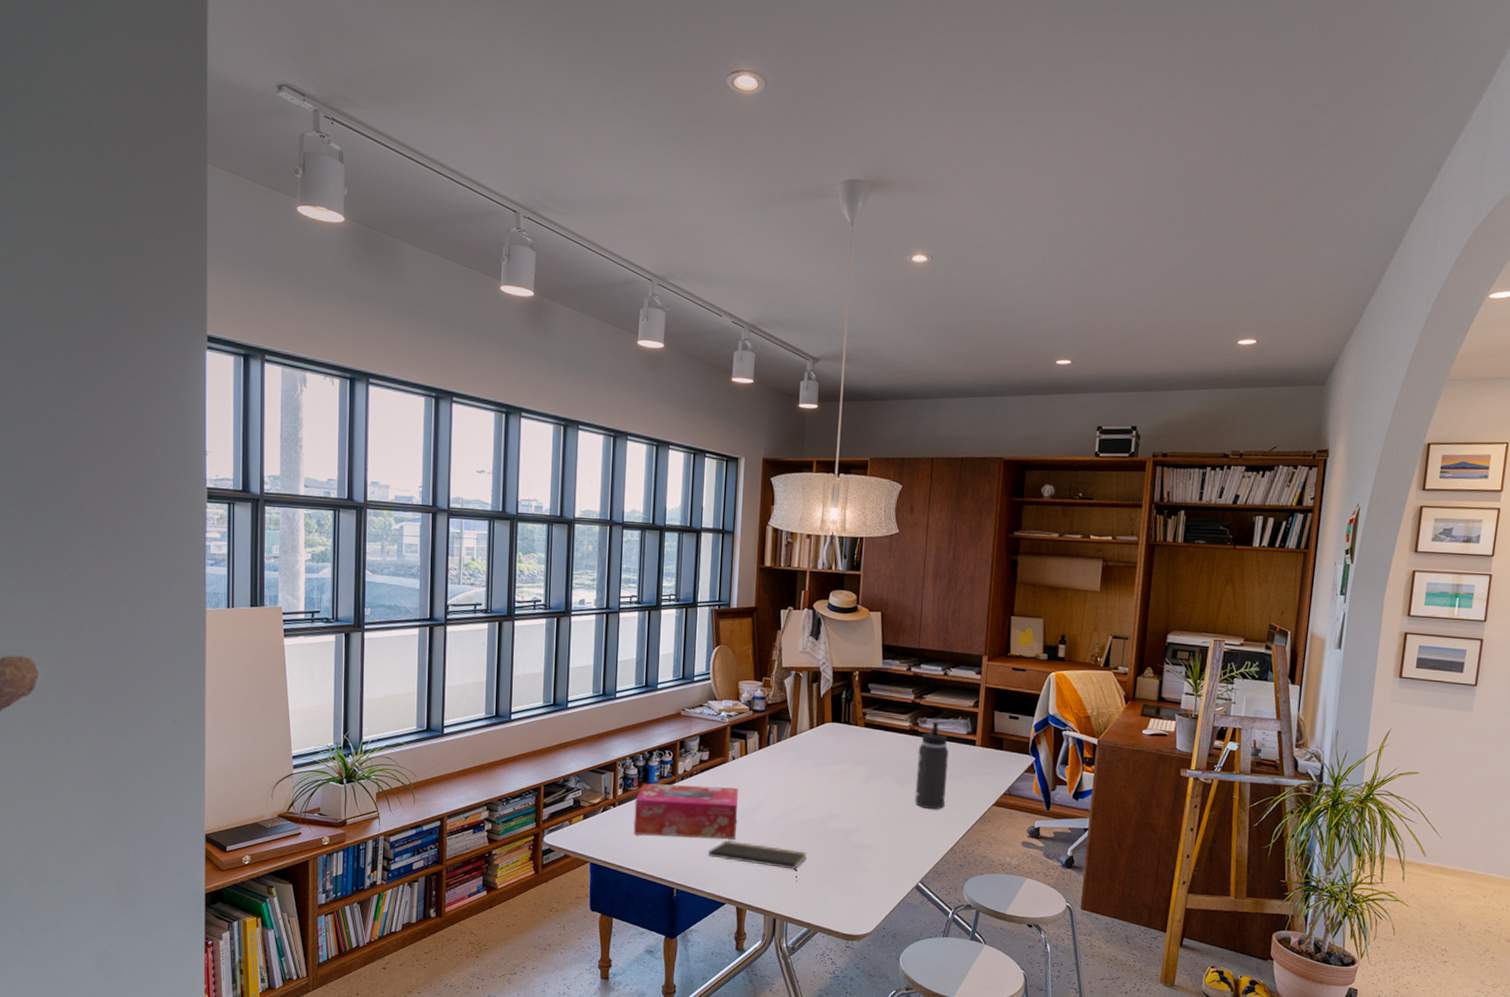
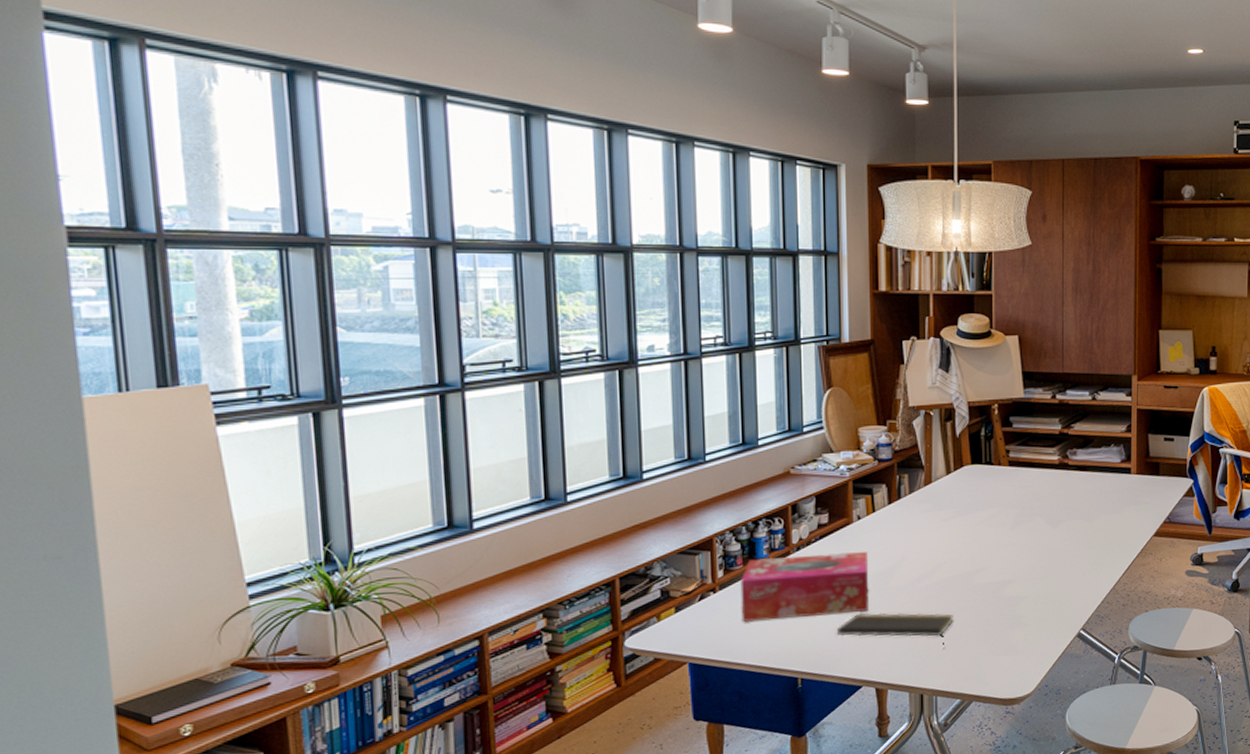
thermos bottle: present [914,721,949,809] -> none [1070,452,1104,548]

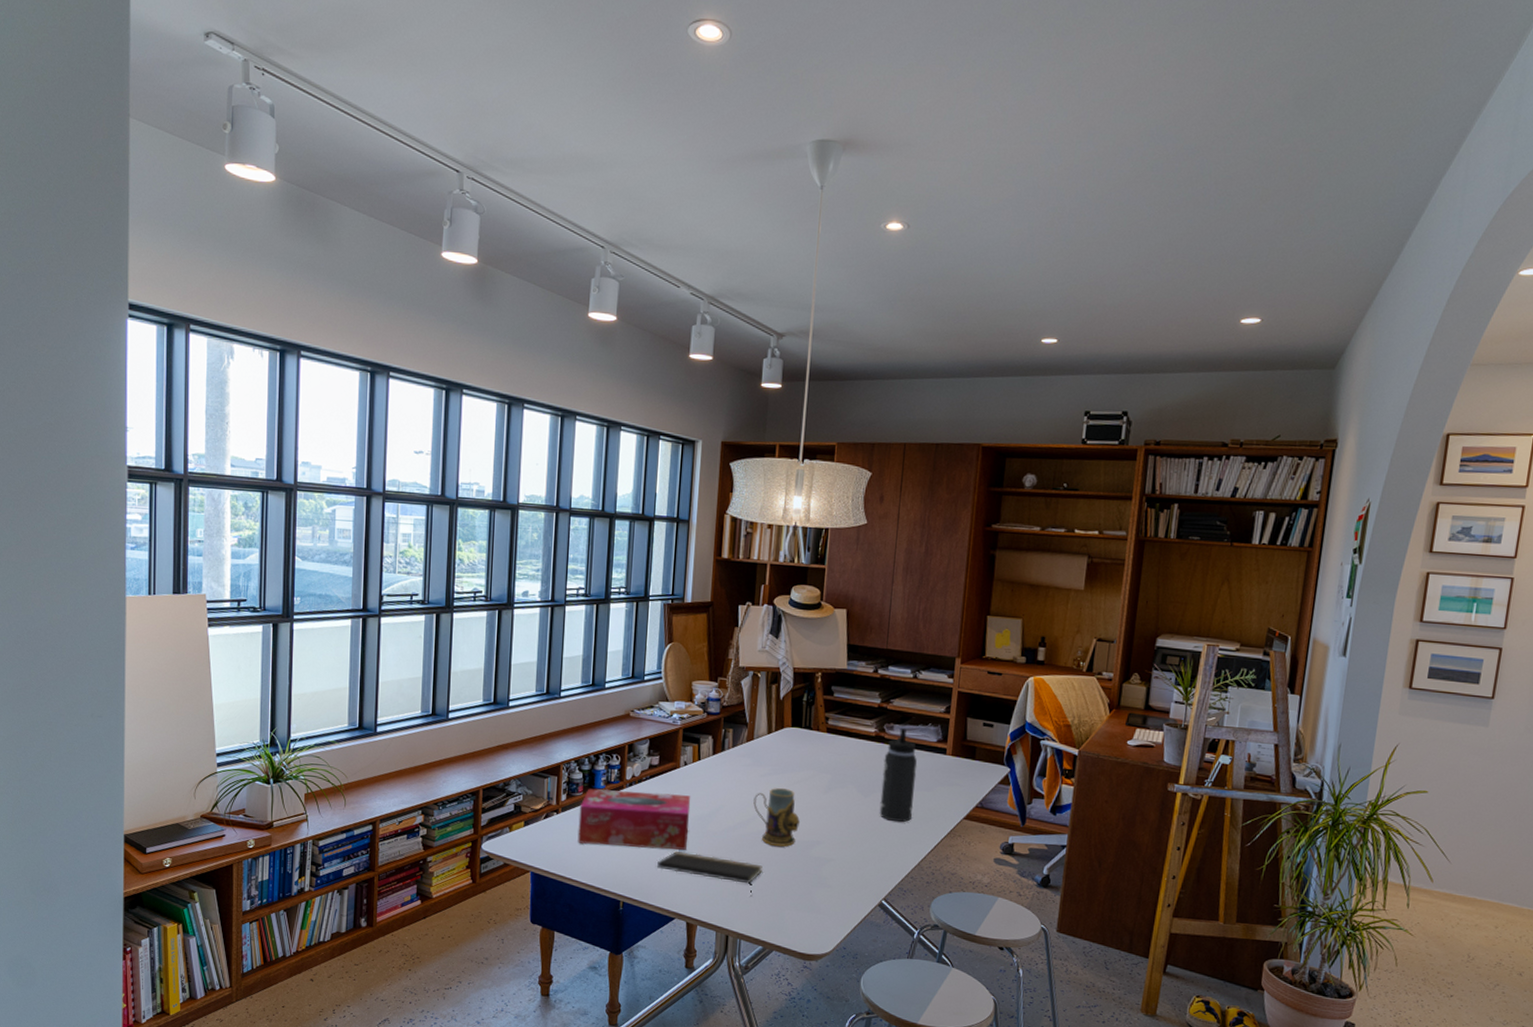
mug: none [937,530,990,593] -> present [753,788,801,847]
thermos bottle: none [1070,452,1104,548] -> present [879,727,918,822]

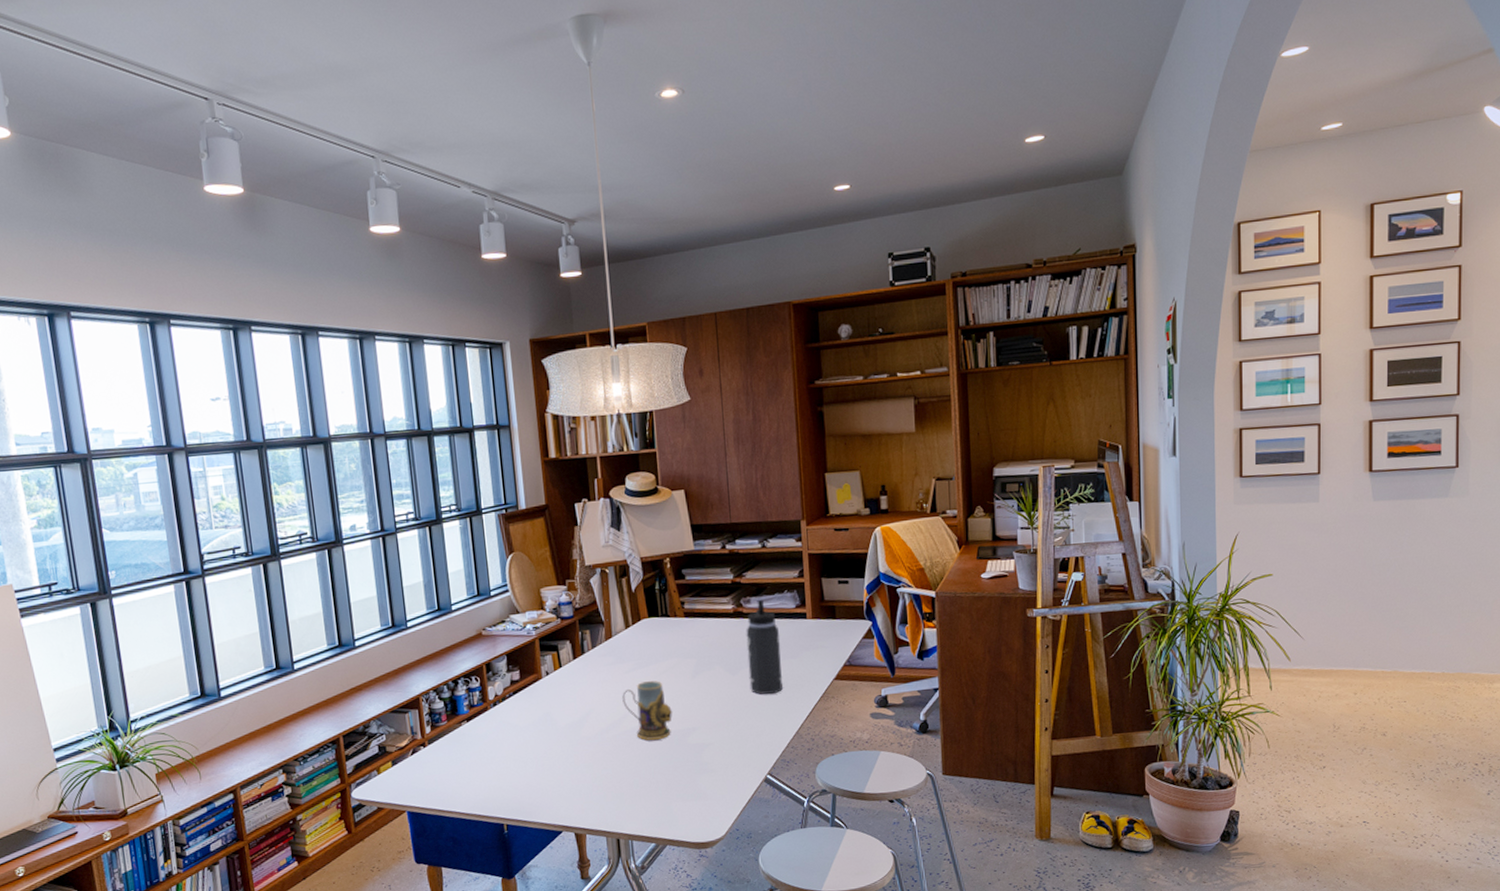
tissue box: present [577,788,691,850] -> none [446,705,562,773]
notepad: present [656,851,763,897] -> none [534,761,643,795]

